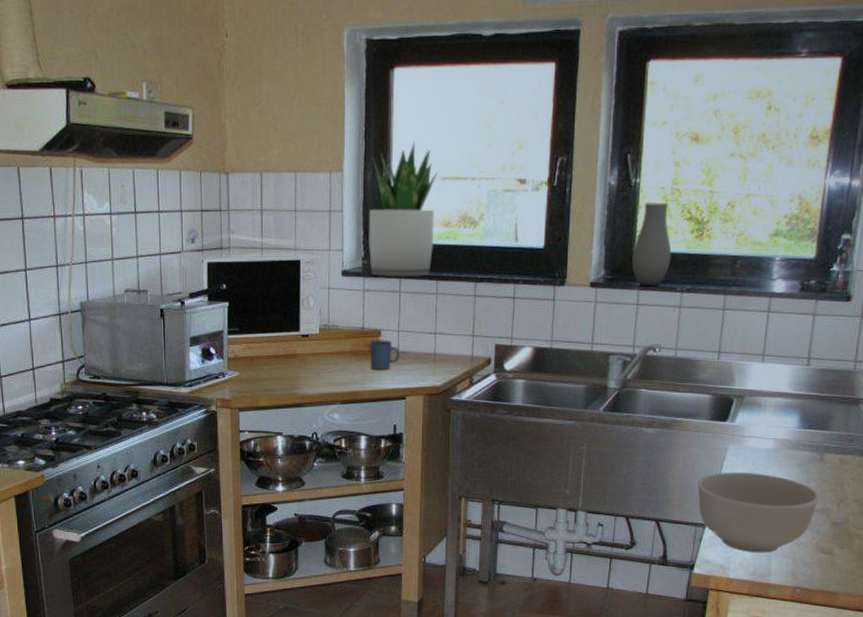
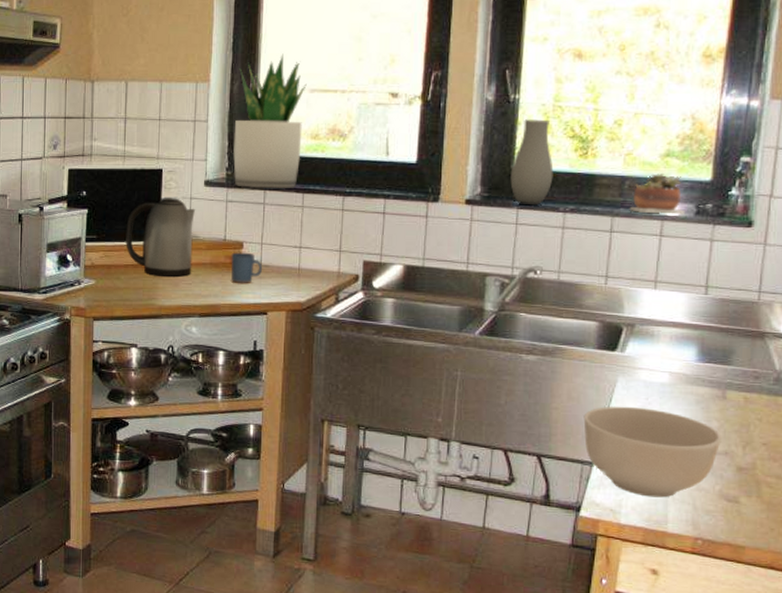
kettle: none [267,288,333,366] -> present [125,198,195,277]
succulent plant: none [740,252,792,292] -> present [629,173,686,216]

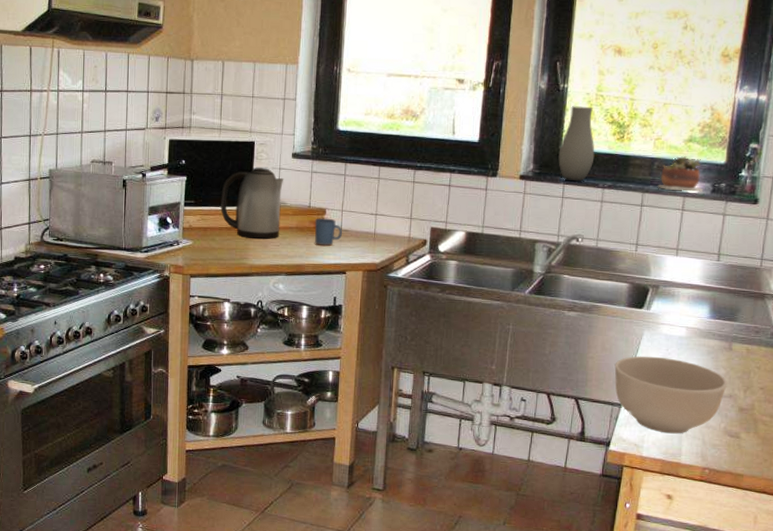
planter: present [233,53,307,189] -> none [318,40,384,163]

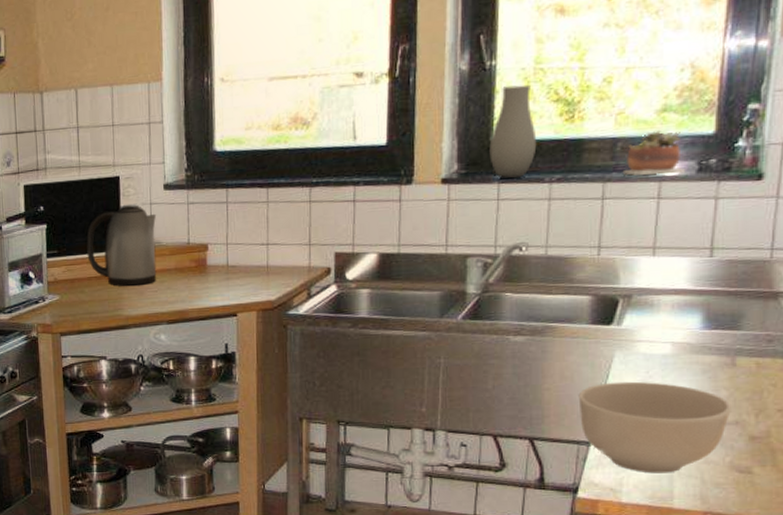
mug: present [314,218,343,246] -> none [196,254,230,287]

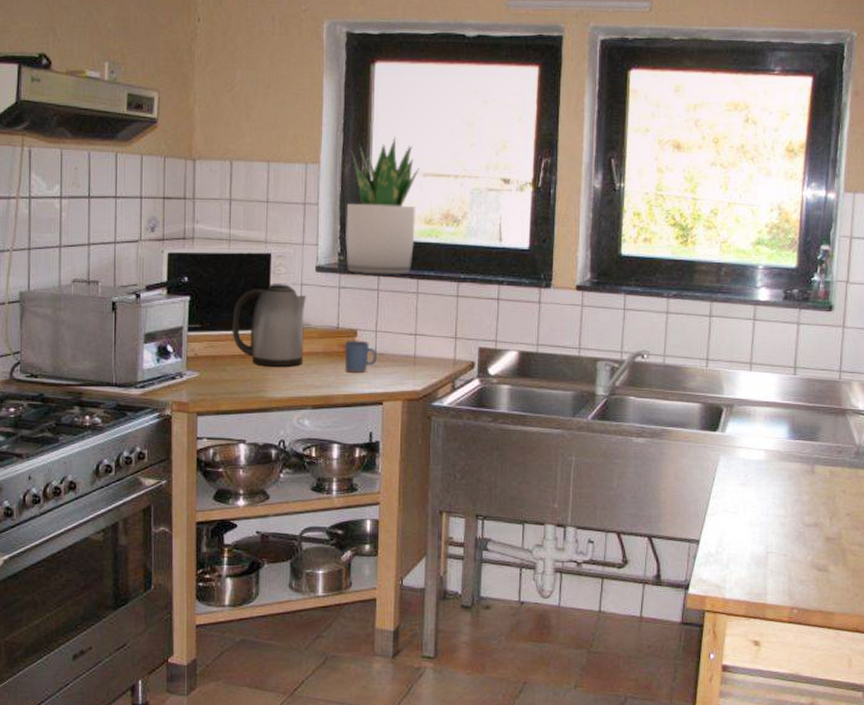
planter: none [191,42,265,188] -> present [345,136,420,275]
mug: none [196,254,230,287] -> present [344,340,378,373]
vase: present [489,84,537,179] -> none [618,207,657,291]
bowl: present [578,381,731,474] -> none [690,484,811,571]
succulent plant: present [622,131,686,176] -> none [726,260,775,301]

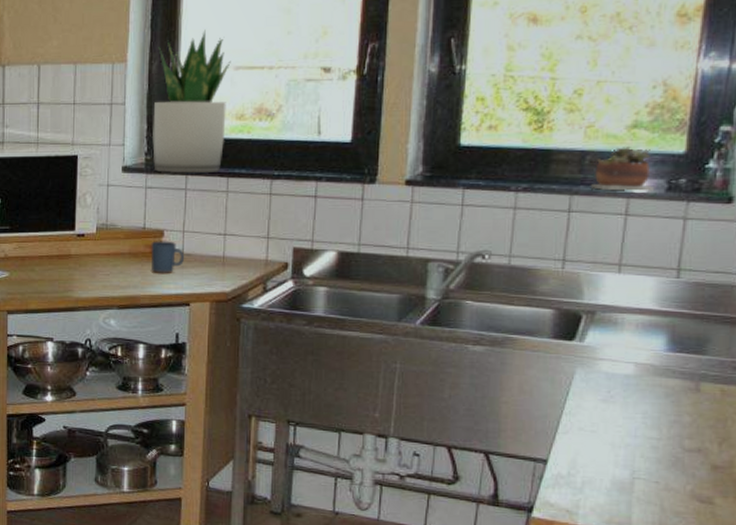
kettle: present [232,284,306,367] -> none [40,185,112,267]
succulent plant: none [726,260,775,301] -> present [590,147,655,192]

